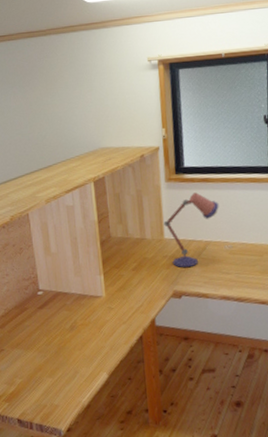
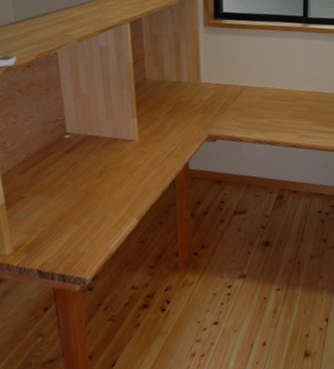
desk lamp: present [164,192,219,268] -> none [201,38,255,112]

